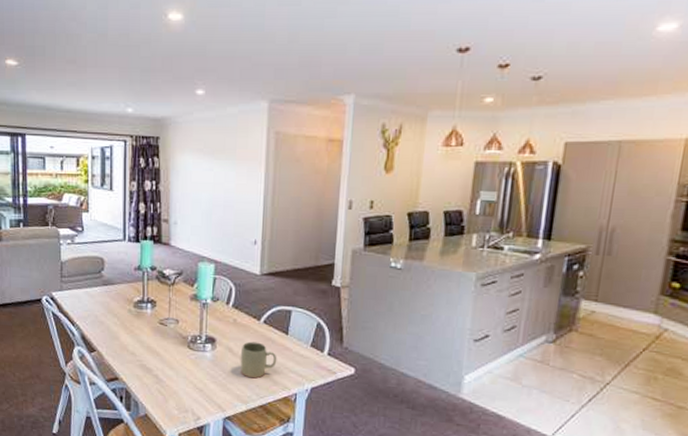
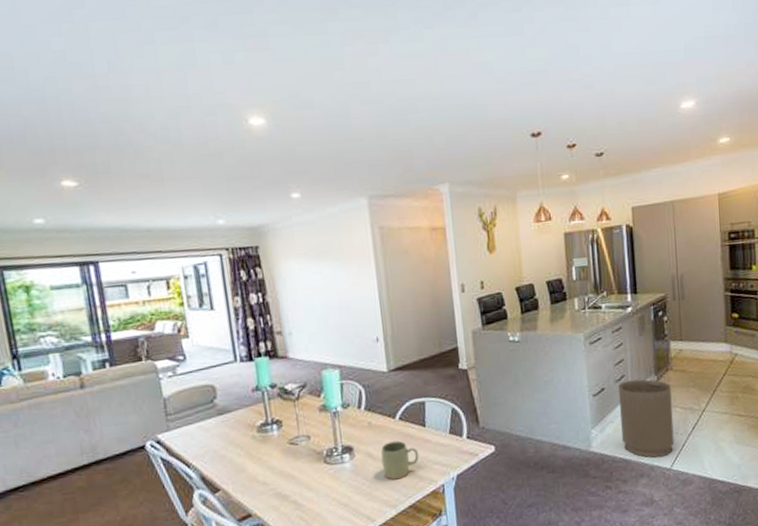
trash can: none [499,332,571,423] -> present [618,379,674,458]

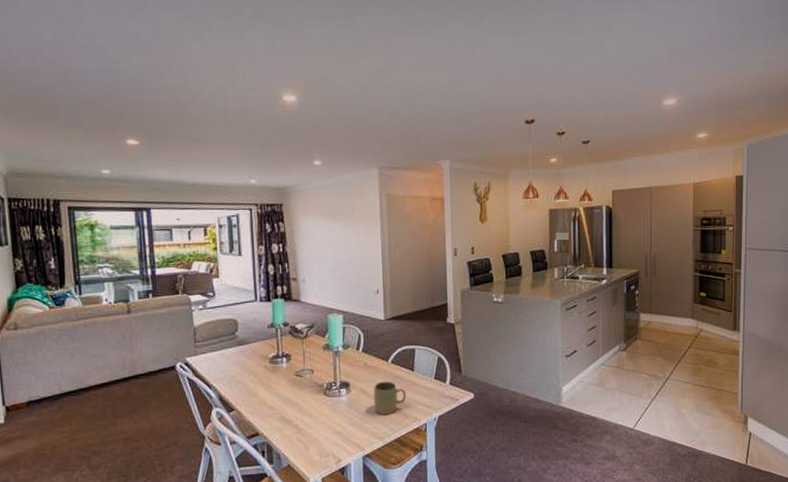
trash can: present [618,379,674,458] -> none [590,345,638,418]

